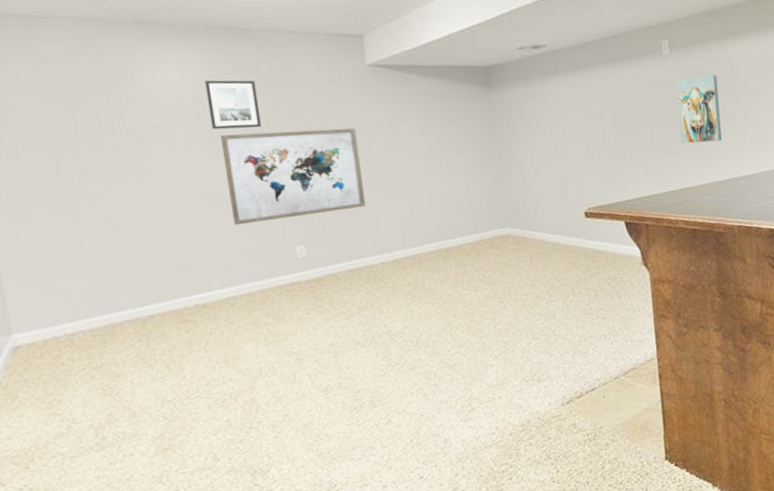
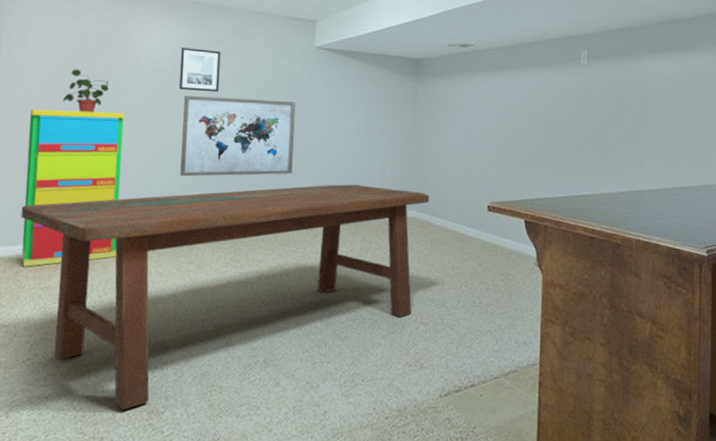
storage cabinet: none [27,162,177,349] -> present [21,109,125,267]
dining table: none [45,207,523,476] -> present [21,184,430,410]
potted plant: none [67,119,124,168] -> present [62,69,109,112]
wall art: present [675,74,722,144] -> none [588,87,631,152]

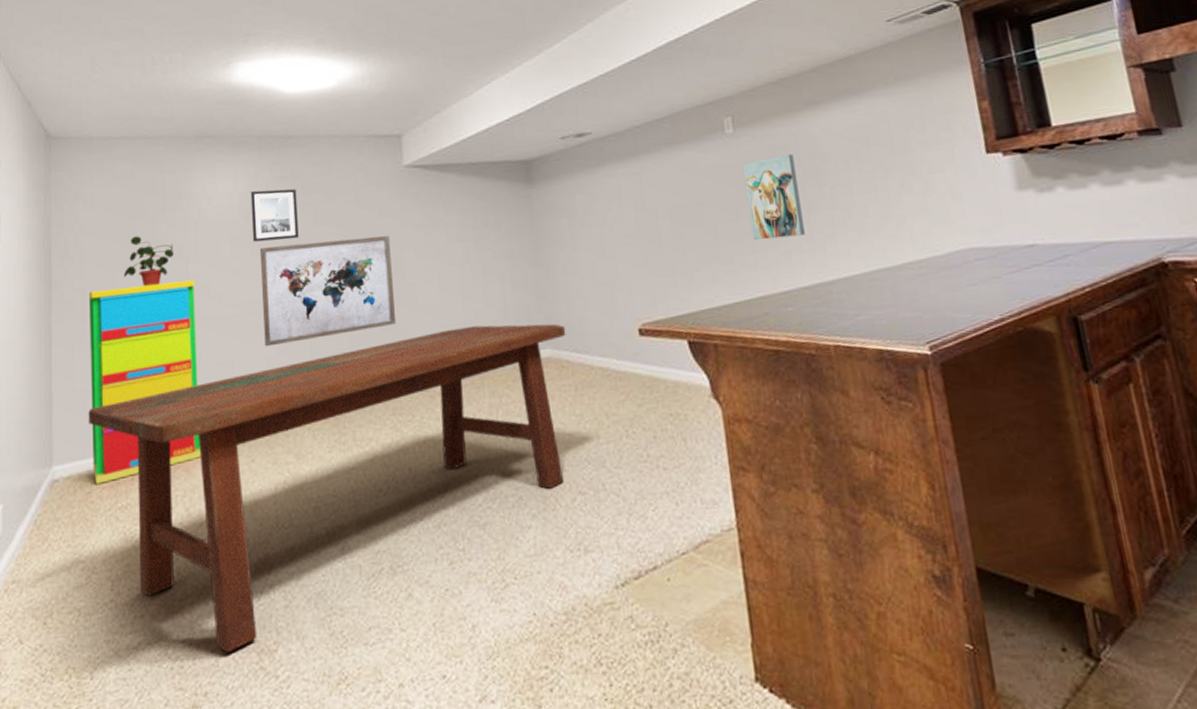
wall art: none [588,87,631,152] -> present [742,153,805,240]

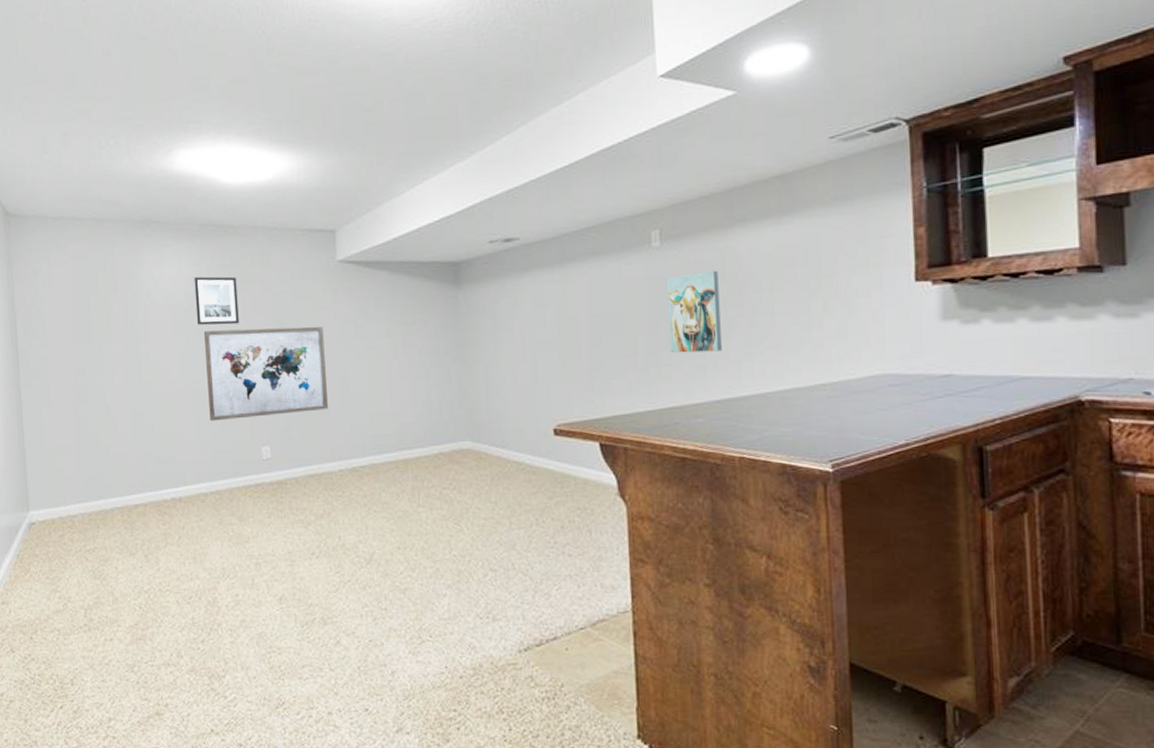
storage cabinet: present [88,279,201,484] -> none [51,356,156,529]
dining table: present [88,324,566,652] -> none [57,415,485,674]
potted plant: present [123,236,174,286] -> none [81,313,126,359]

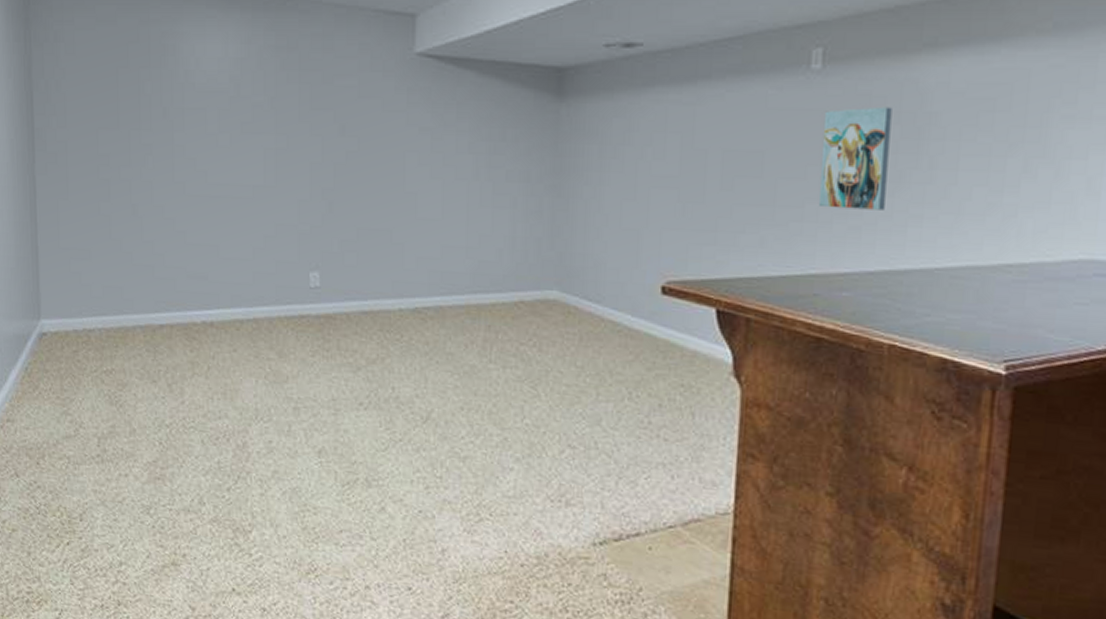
wall art: present [194,276,239,325] -> none [242,59,292,121]
wall art: present [203,326,329,422] -> none [249,126,392,236]

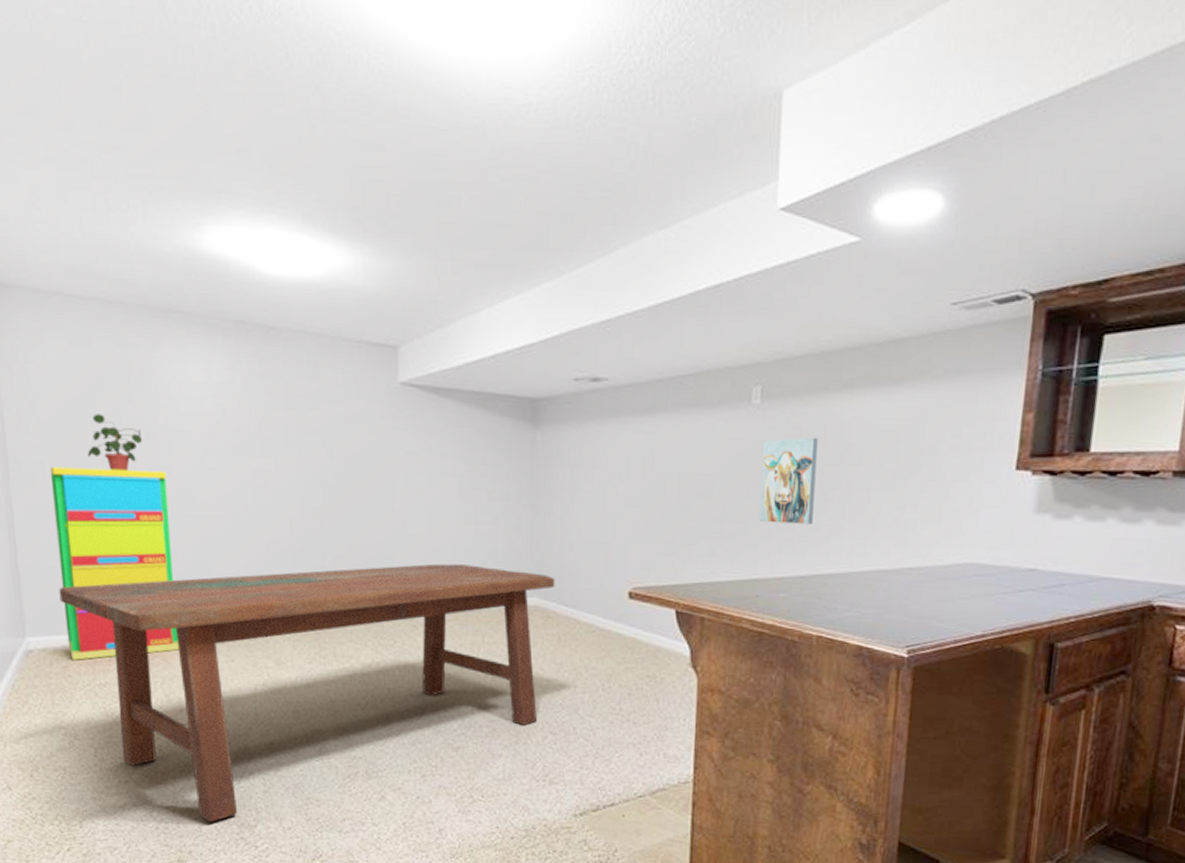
storage cabinet: none [71,145,183,345] -> present [49,466,179,660]
dining table: none [73,250,578,524] -> present [59,563,555,822]
potted plant: none [106,92,158,149] -> present [87,414,142,471]

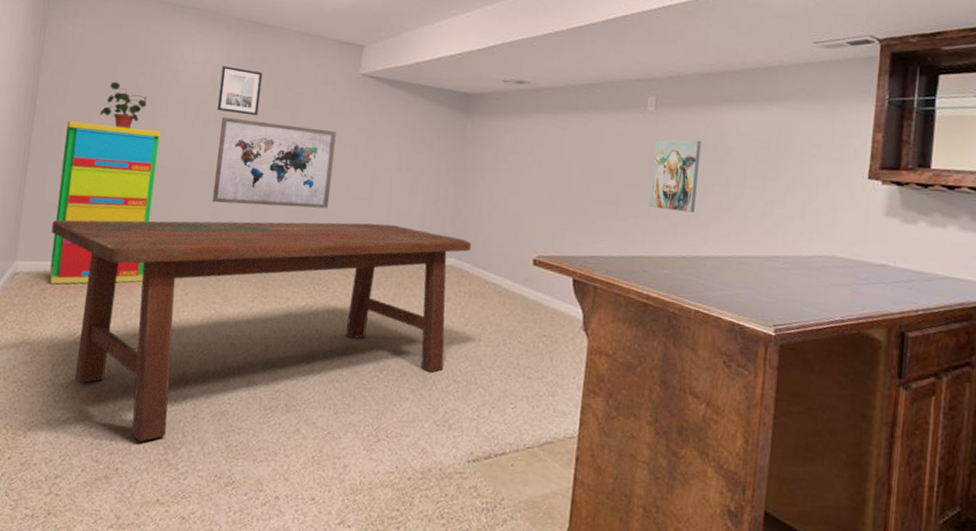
wall art: none [226,384,280,444] -> present [216,66,263,116]
wall art: none [237,449,383,553] -> present [212,117,336,209]

